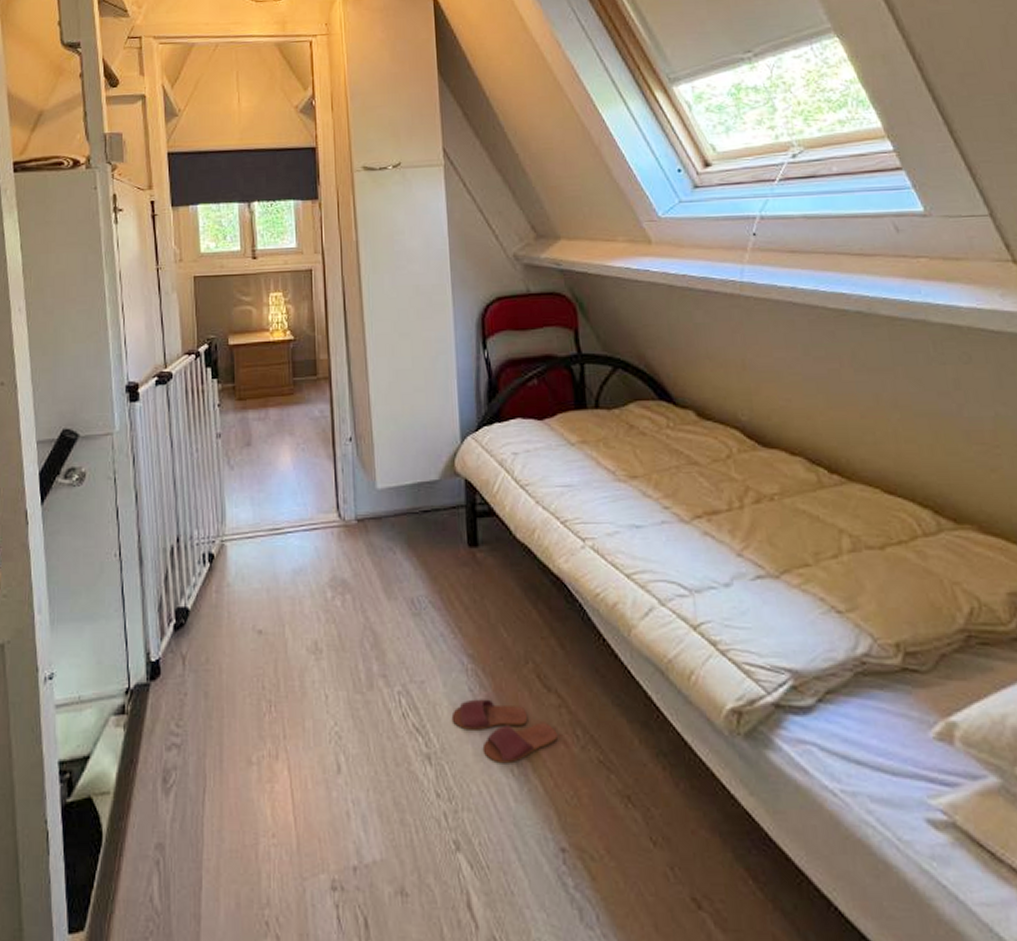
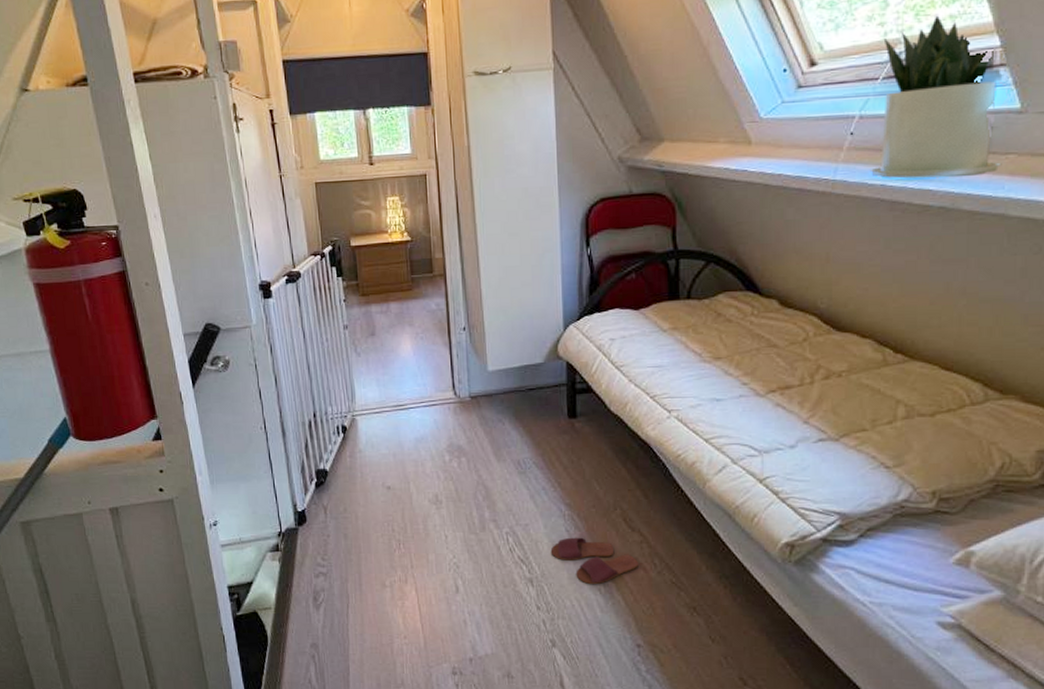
planter: none [775,120,915,282] -> present [870,15,1002,179]

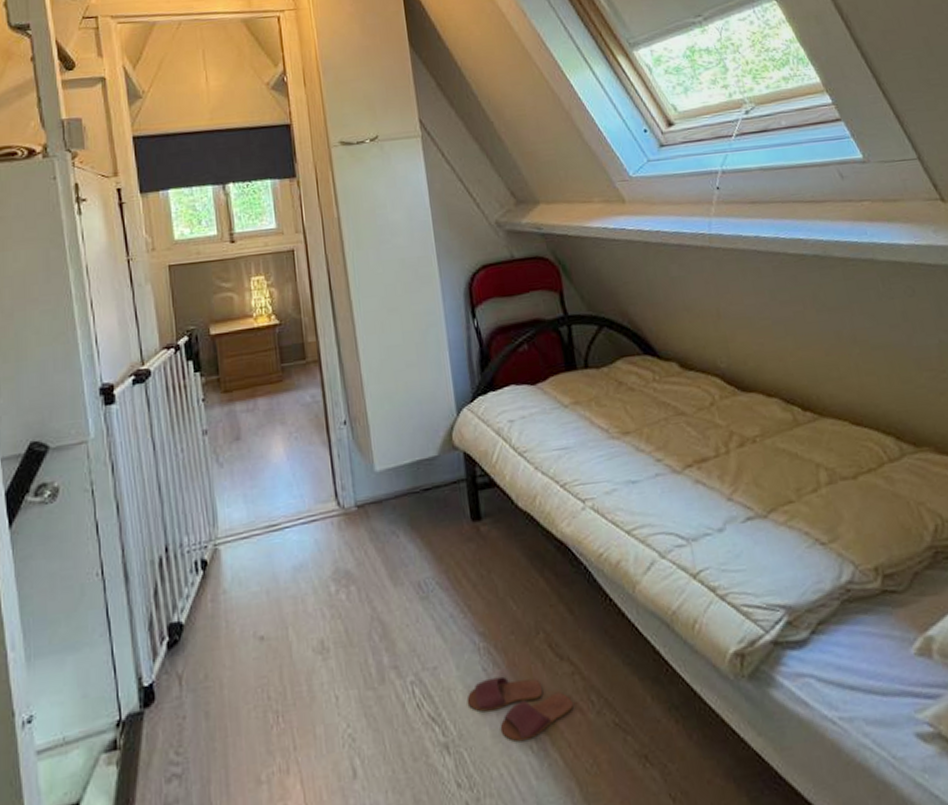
planter: present [870,15,1002,179] -> none [729,78,860,231]

